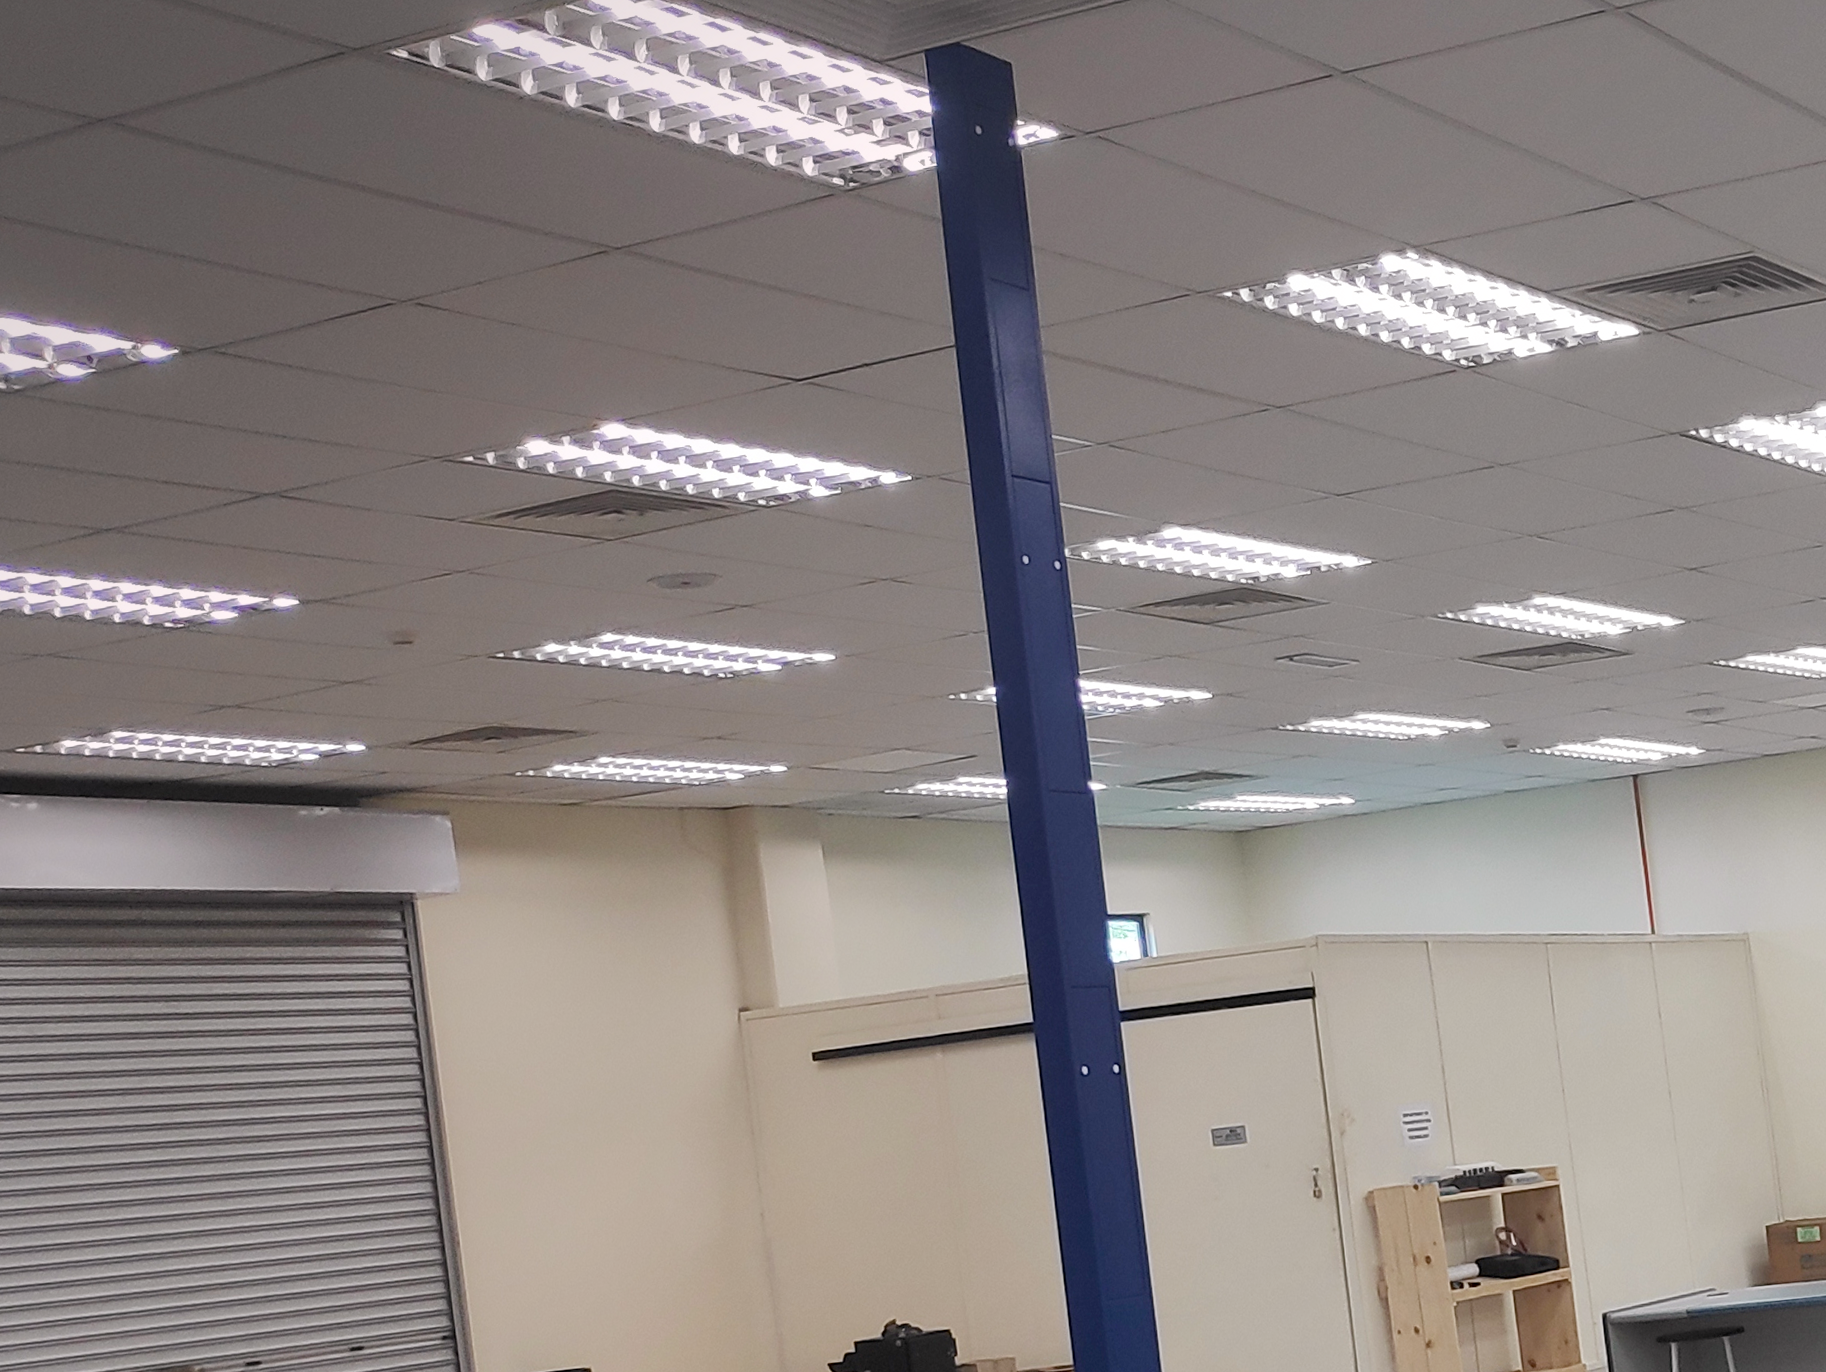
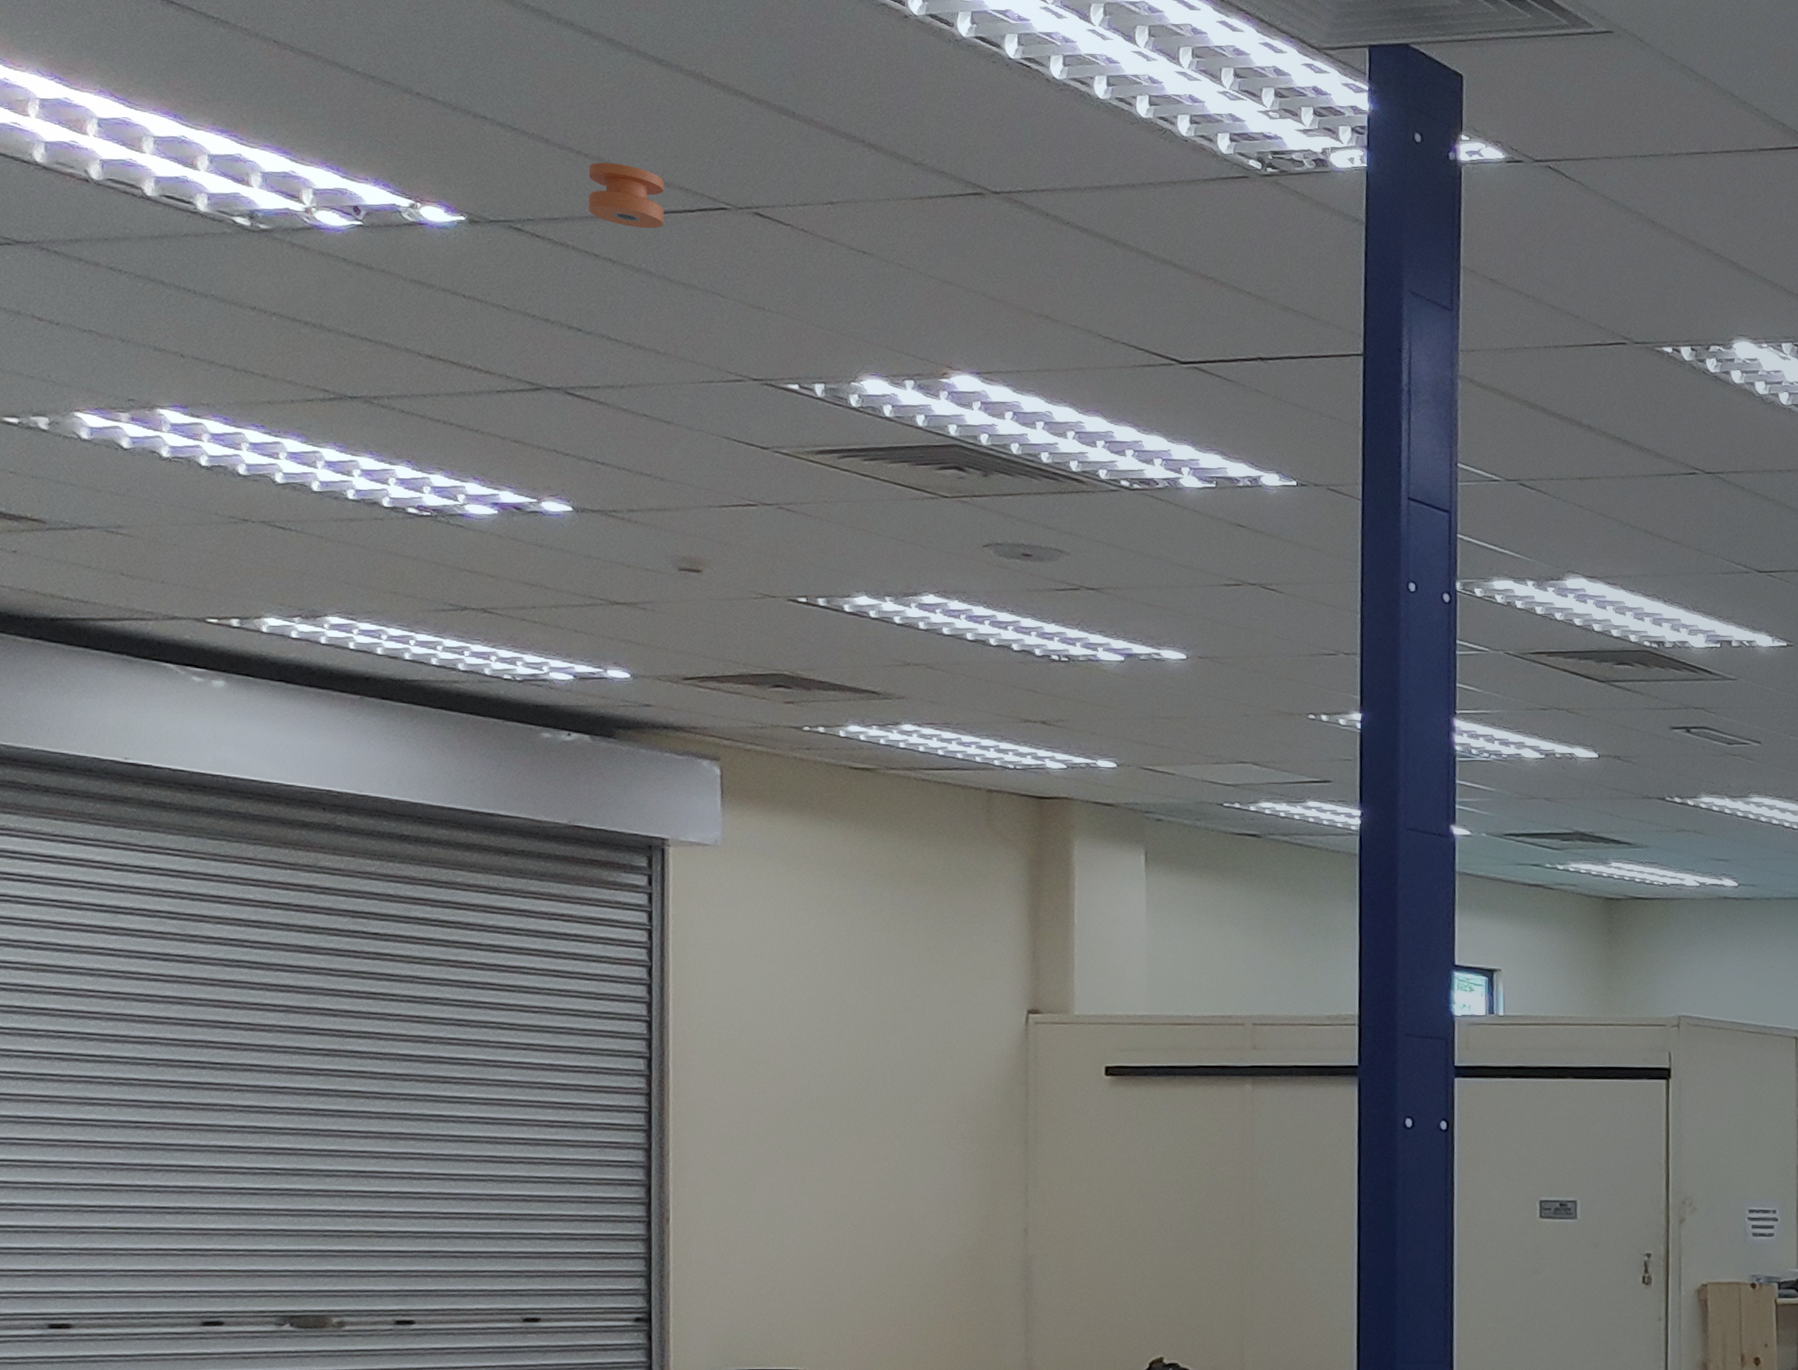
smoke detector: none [273,278,343,335] -> present [588,162,665,229]

